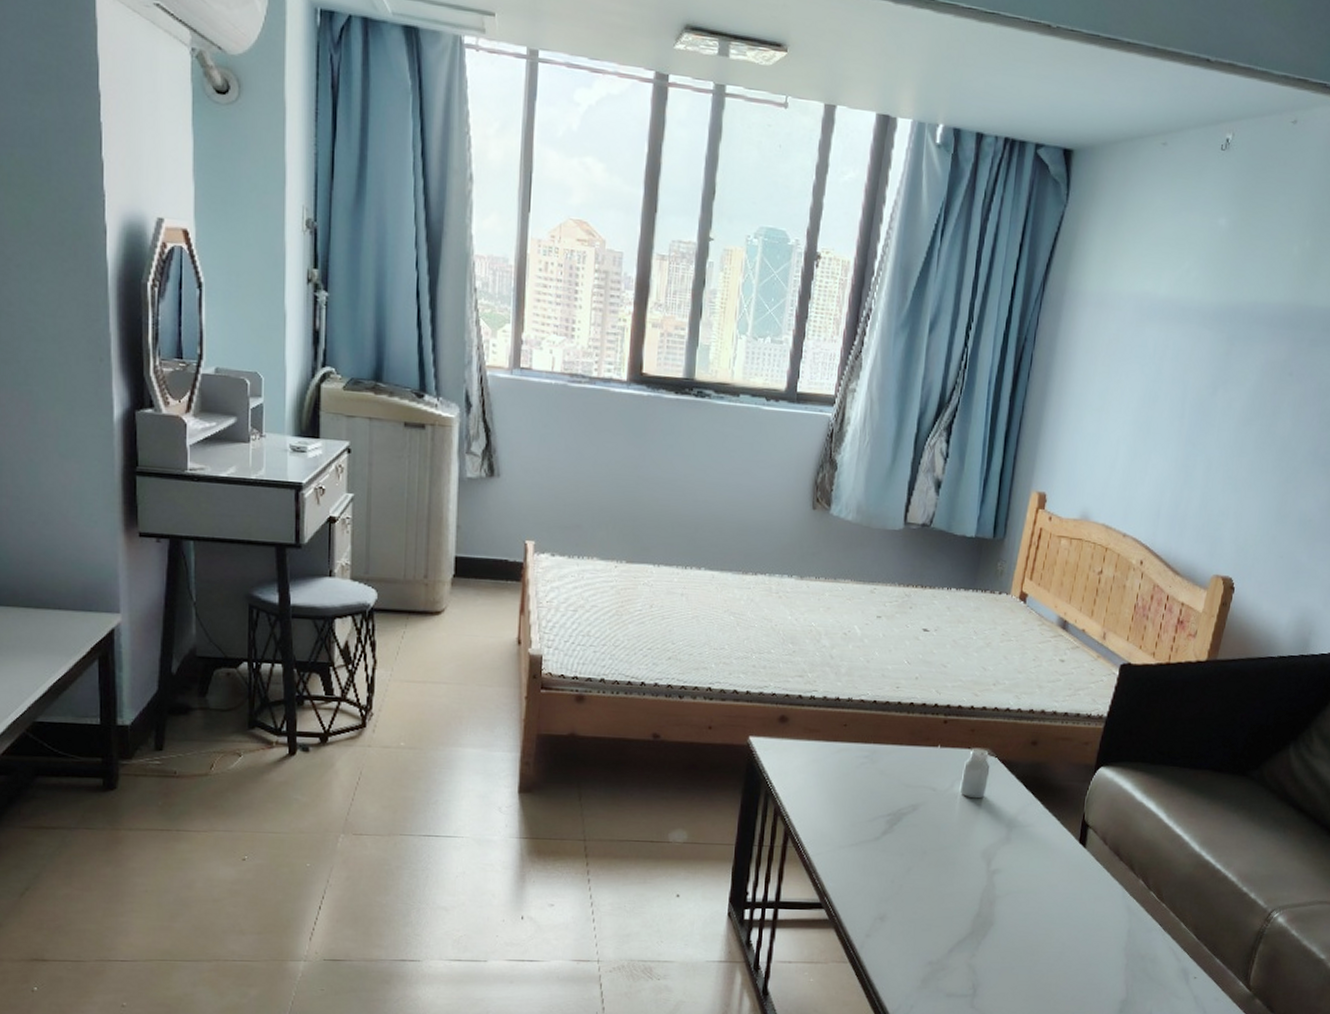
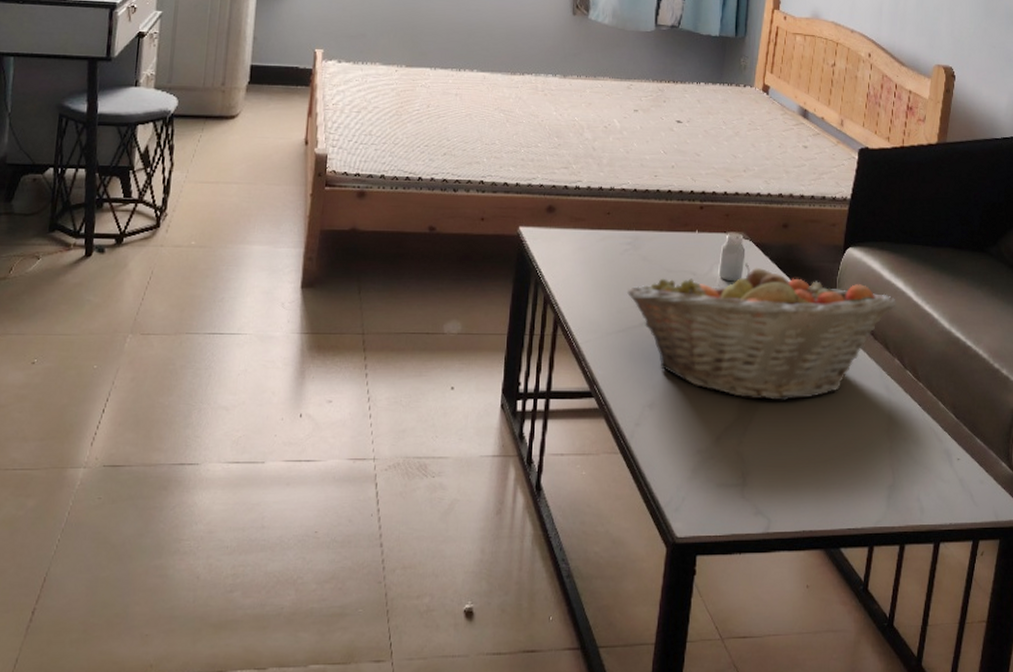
fruit basket: none [862,780,1146,918] -> present [627,263,896,401]

